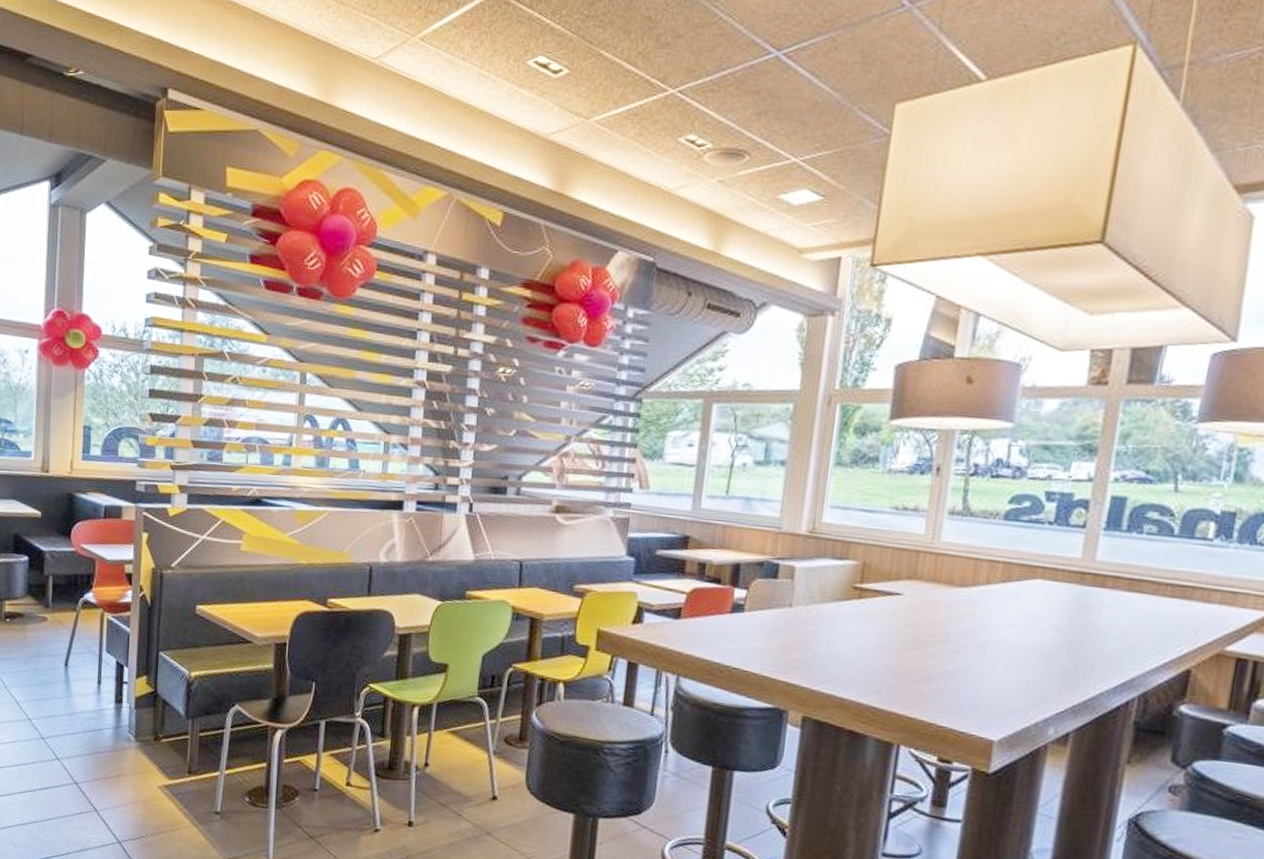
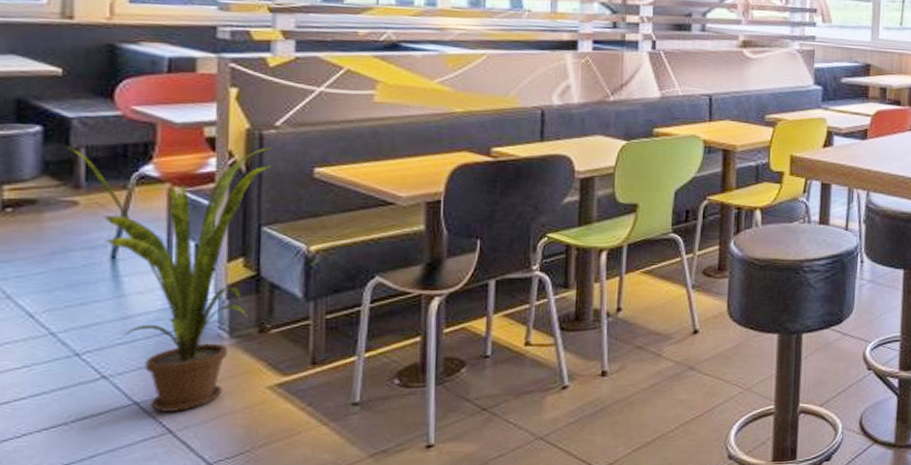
house plant: none [40,573,170,795] -> present [64,146,274,412]

